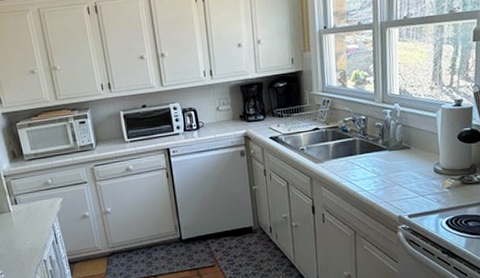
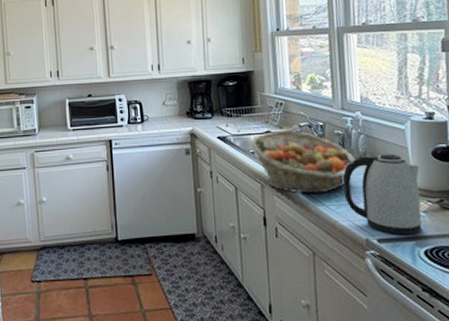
fruit basket: none [300,126,392,183] -> present [250,131,355,194]
kettle: none [381,140,447,210] -> present [343,154,423,234]

